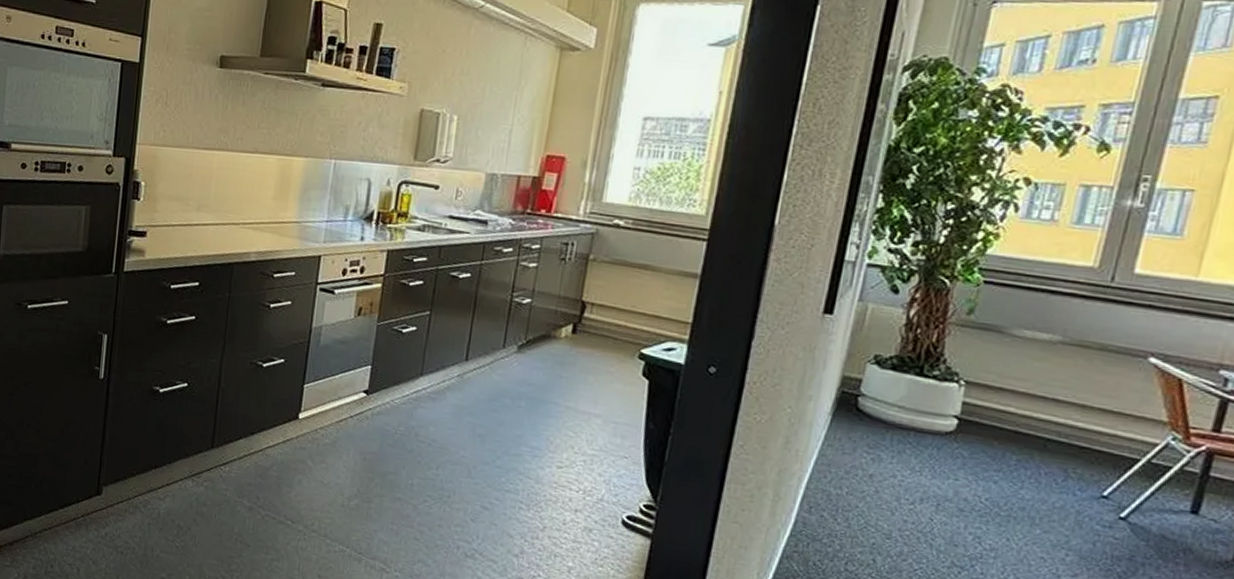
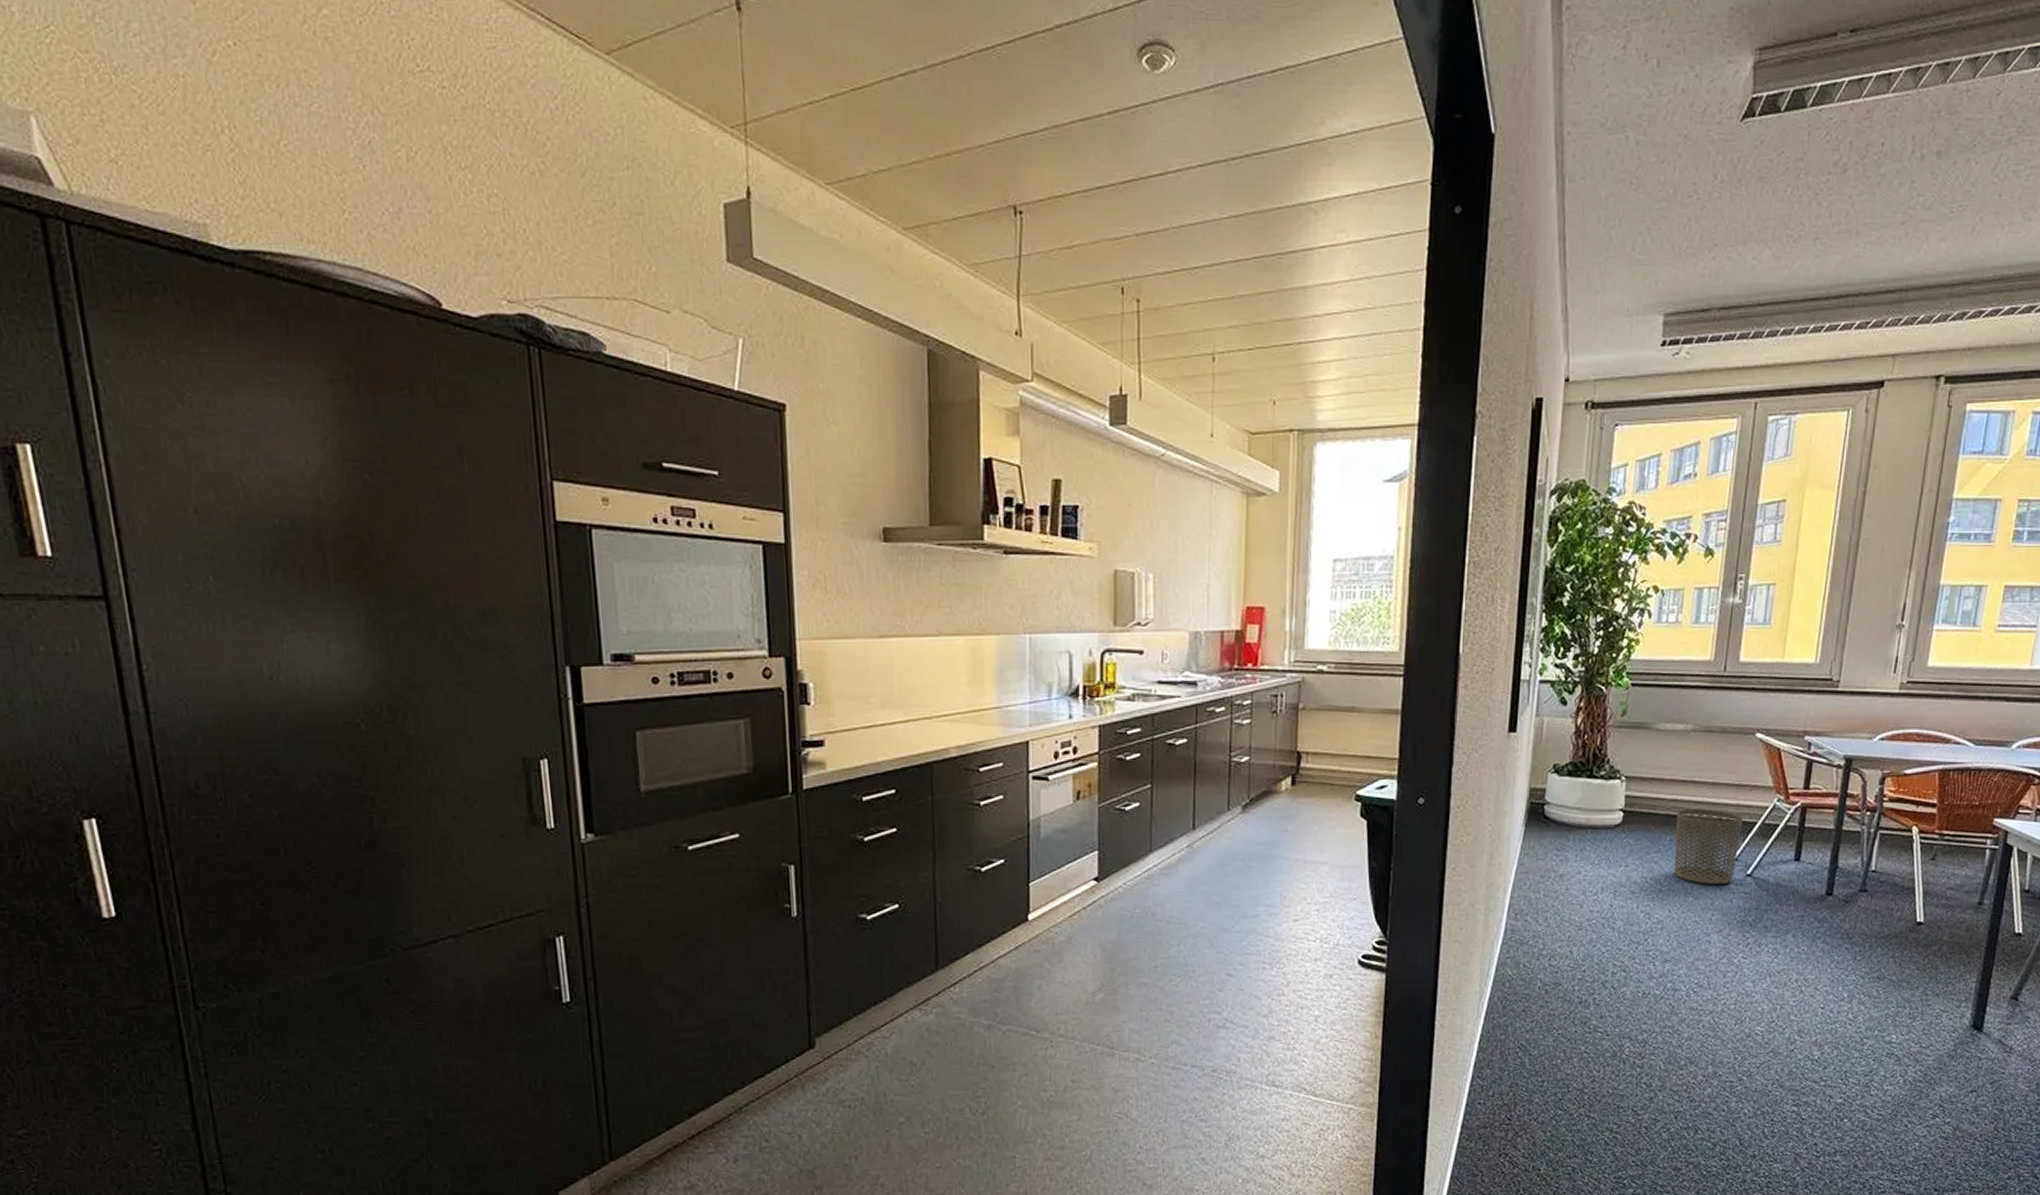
waste bin: none [1017,428,1121,524] -> present [1673,809,1743,885]

